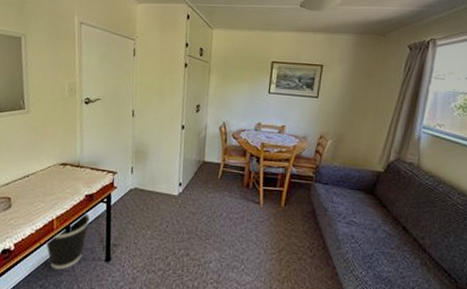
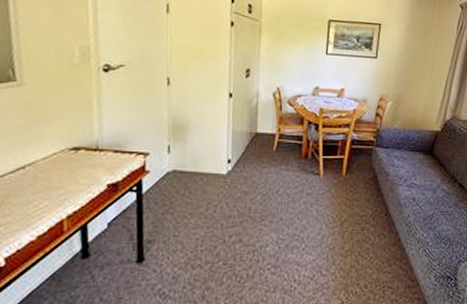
wastebasket: present [45,211,91,270] -> none [52,205,116,282]

